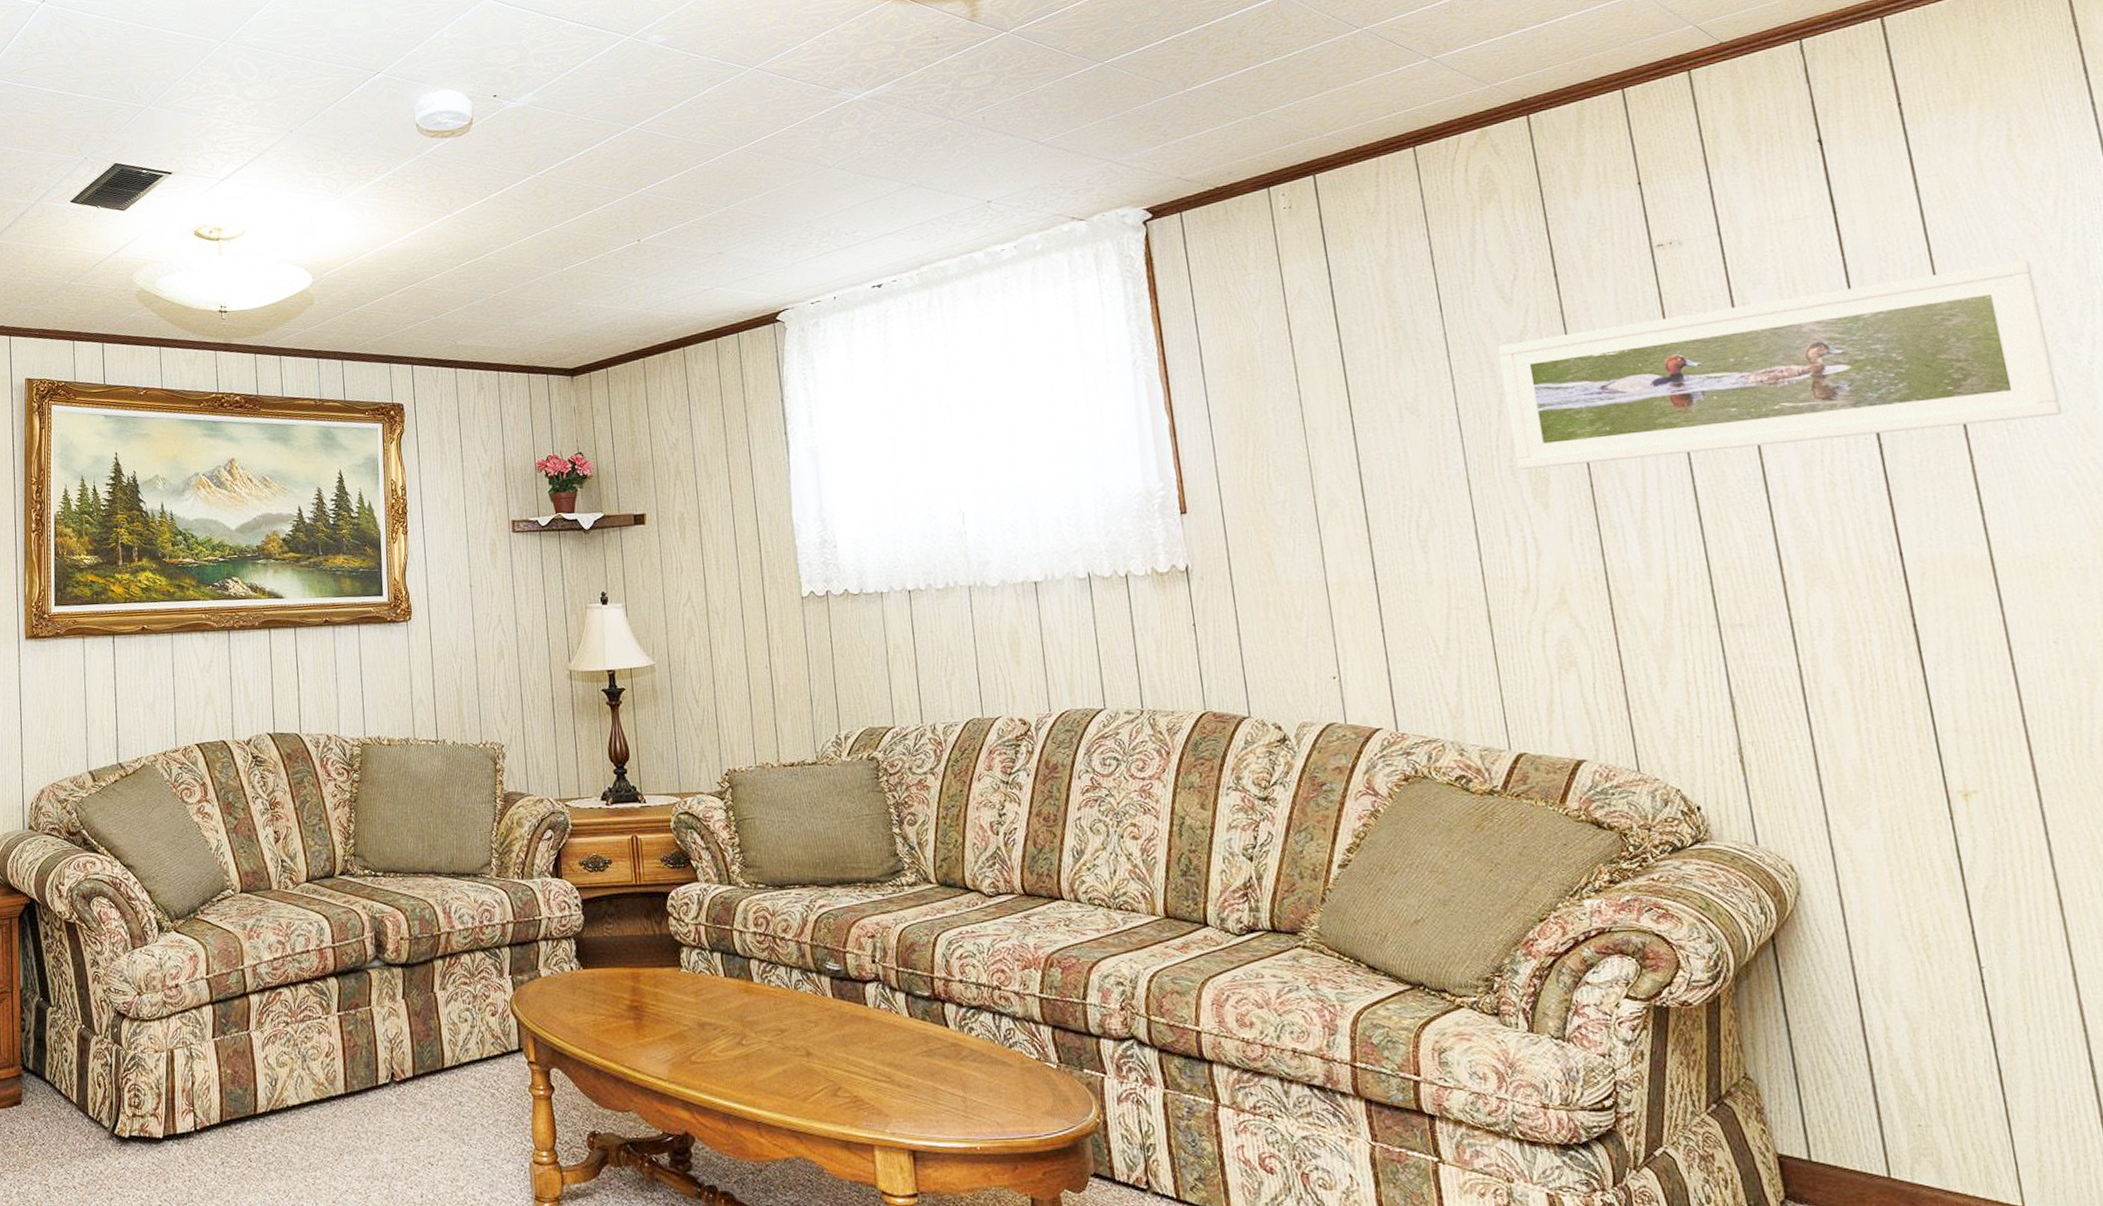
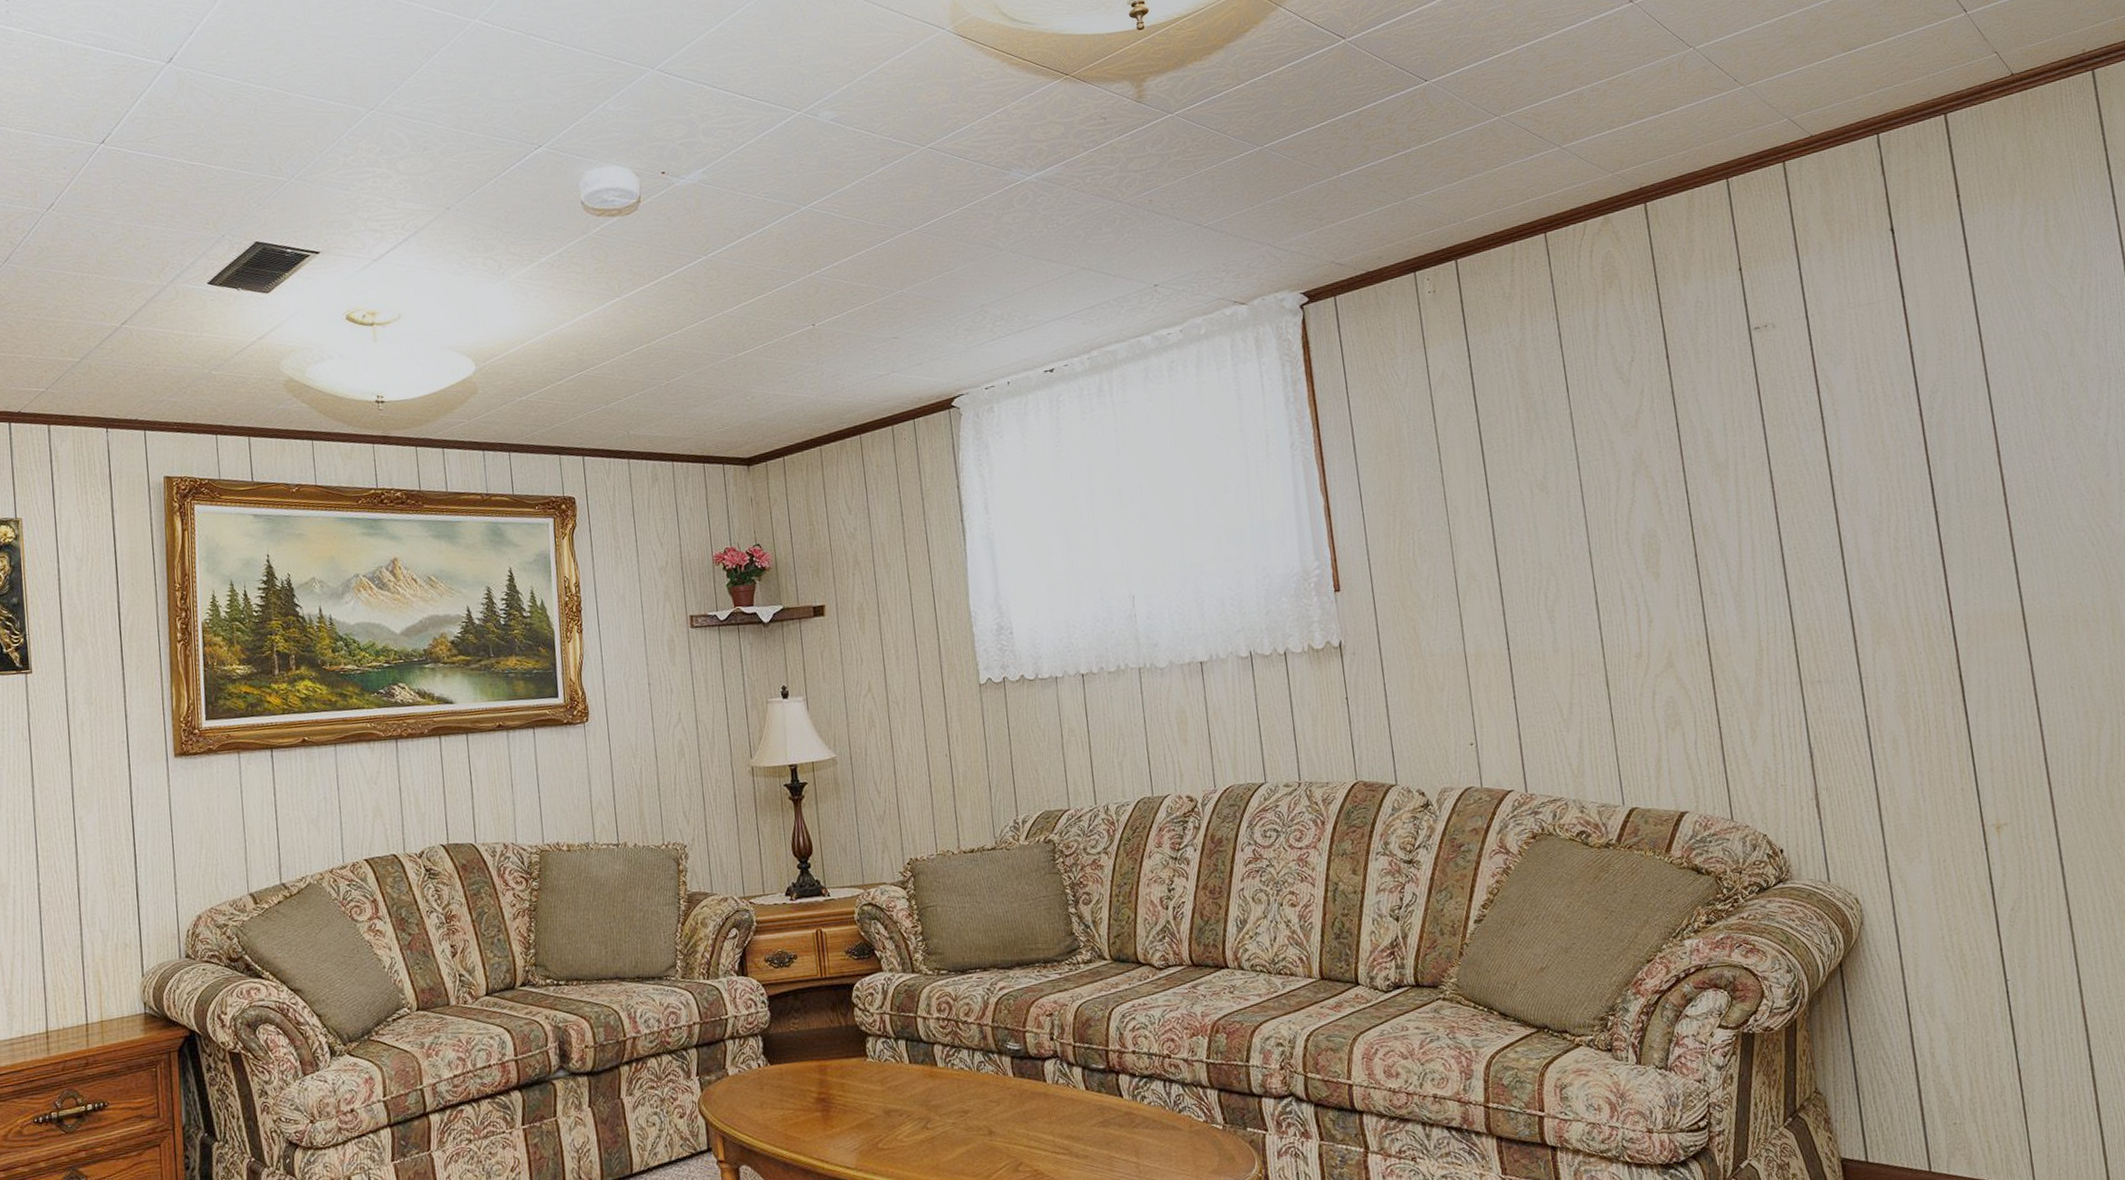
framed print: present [1498,260,2063,470] -> none [1617,341,2083,542]

